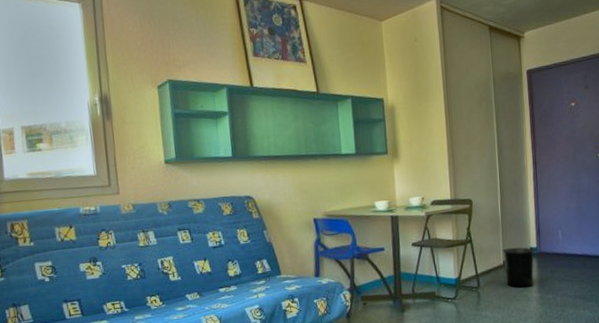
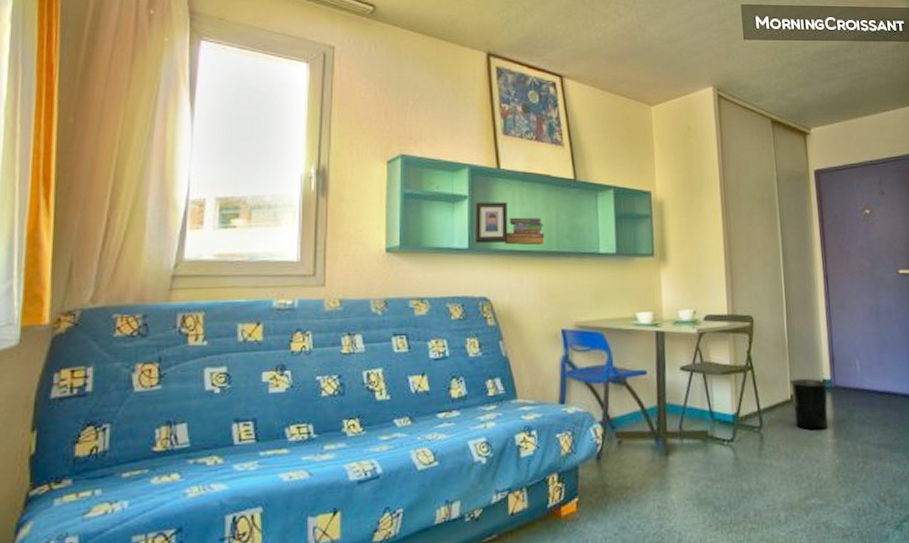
picture frame: none [234,115,265,152] -> present [475,201,508,243]
books: none [261,127,295,152] -> present [504,217,545,246]

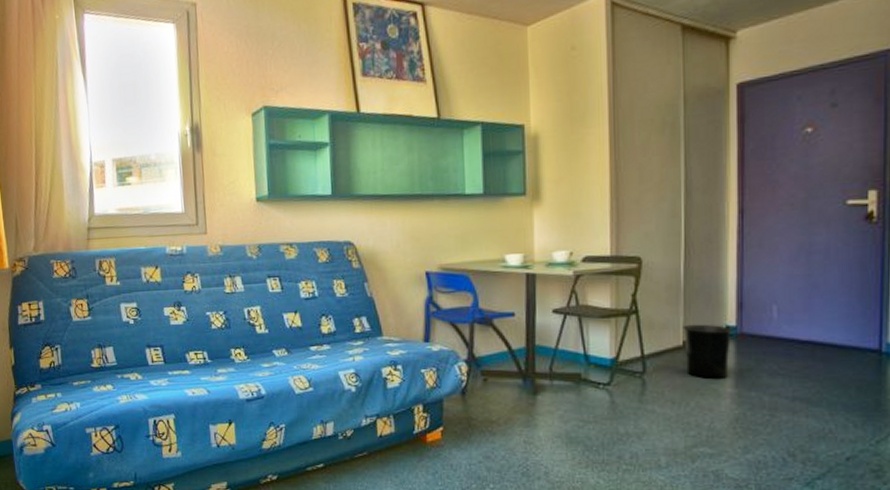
picture frame: present [475,201,508,243] -> none [336,146,370,189]
books: present [504,217,545,246] -> none [366,161,407,190]

